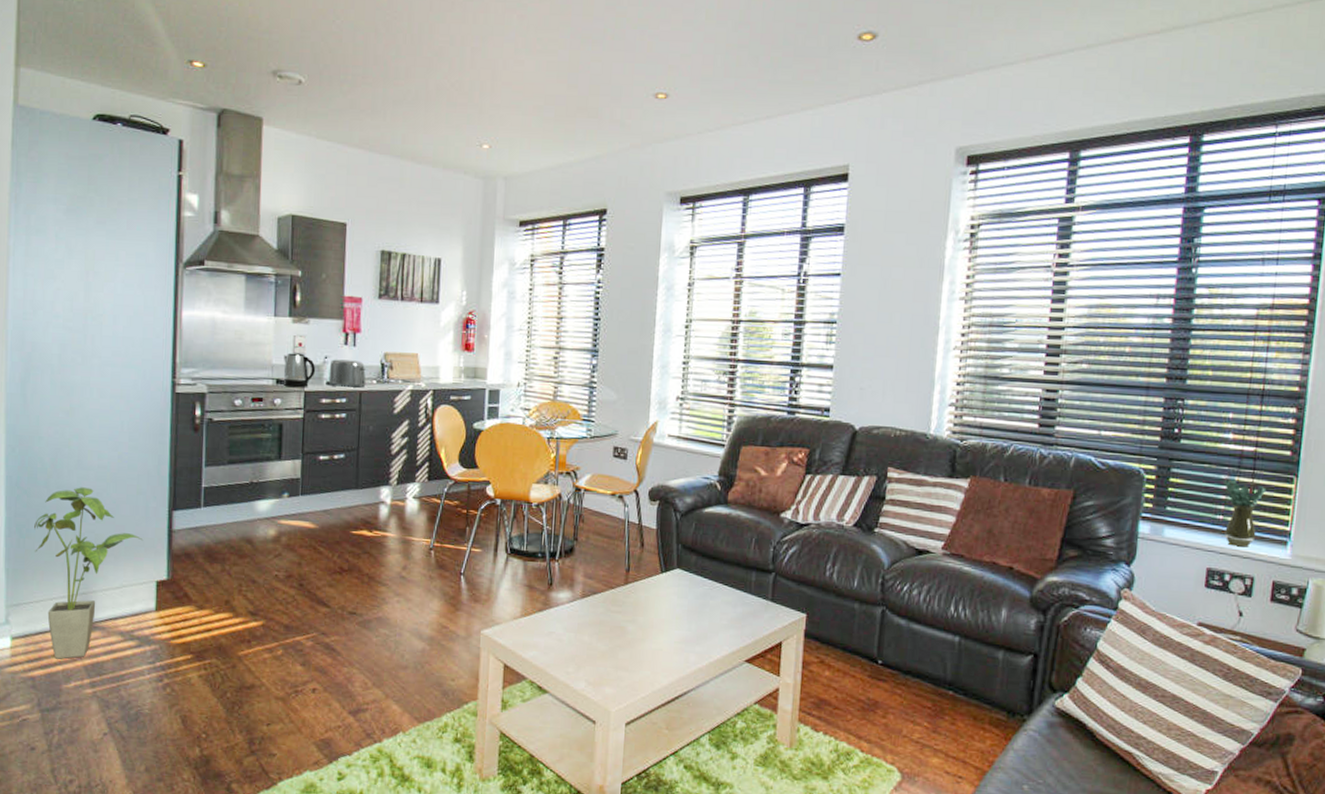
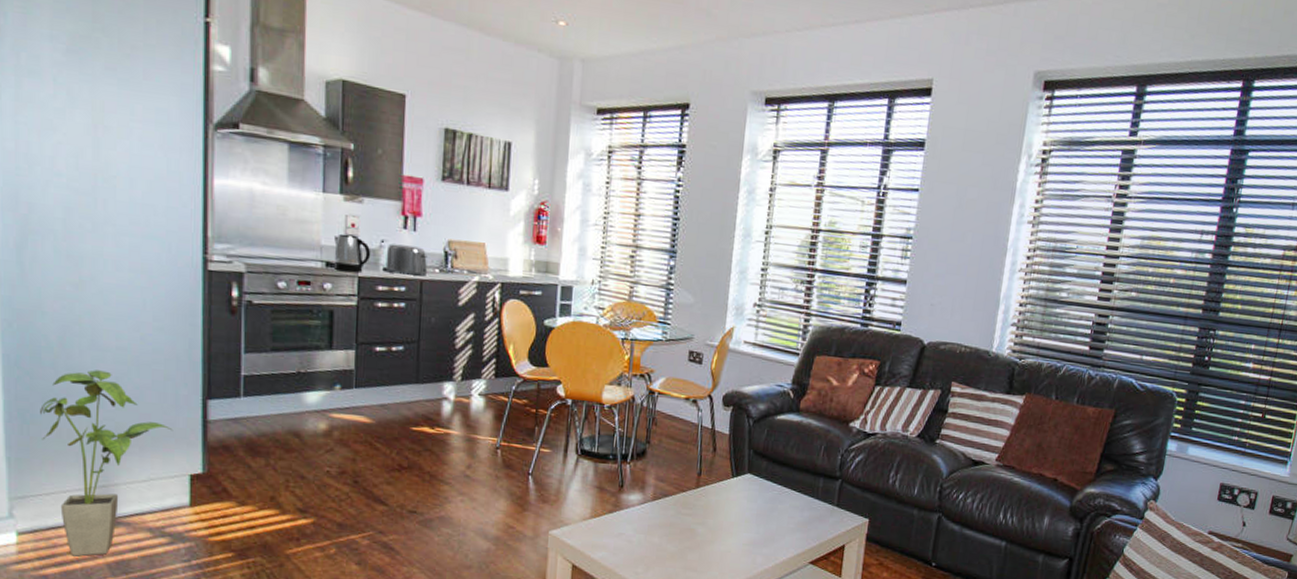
vase: present [1223,476,1267,547] -> none [1237,401,1276,466]

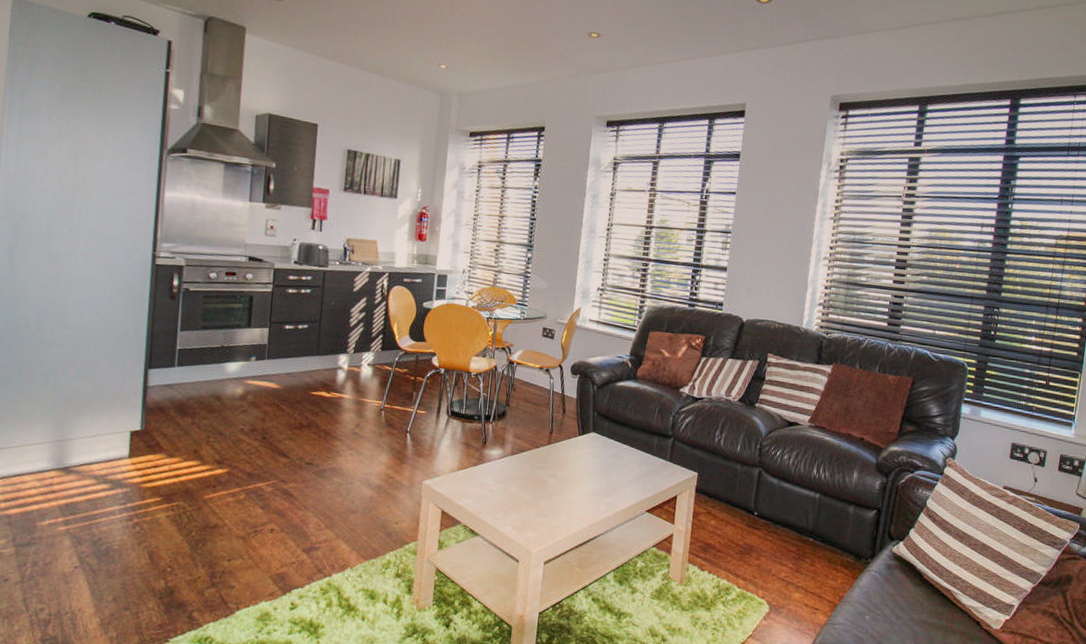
house plant: present [40,370,173,557] -> none [16,345,120,500]
kettle: present [333,233,371,273] -> none [255,234,285,265]

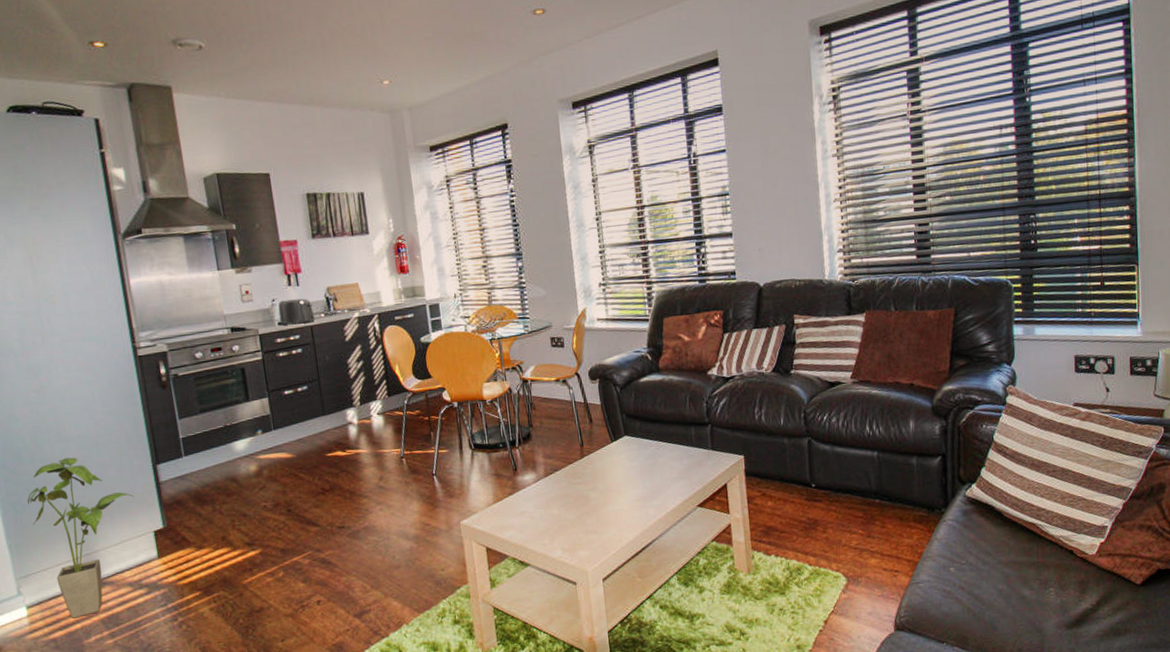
house plant: none [16,345,120,500] -> present [27,457,134,618]

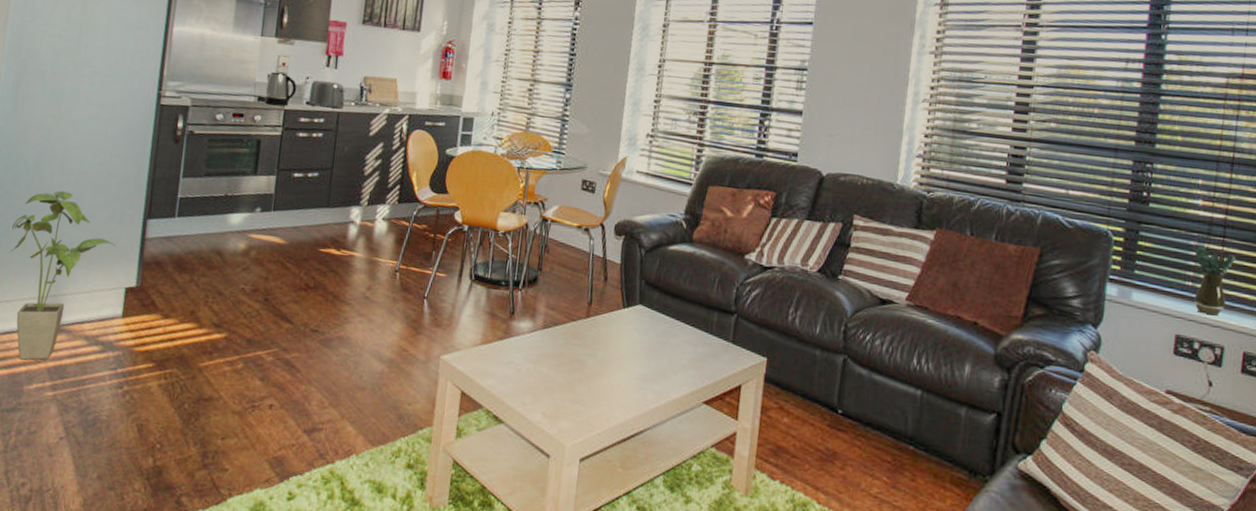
kettle: none [234,300,266,333] -> present [264,71,297,106]
vase: none [1078,274,1114,334] -> present [1193,242,1237,316]

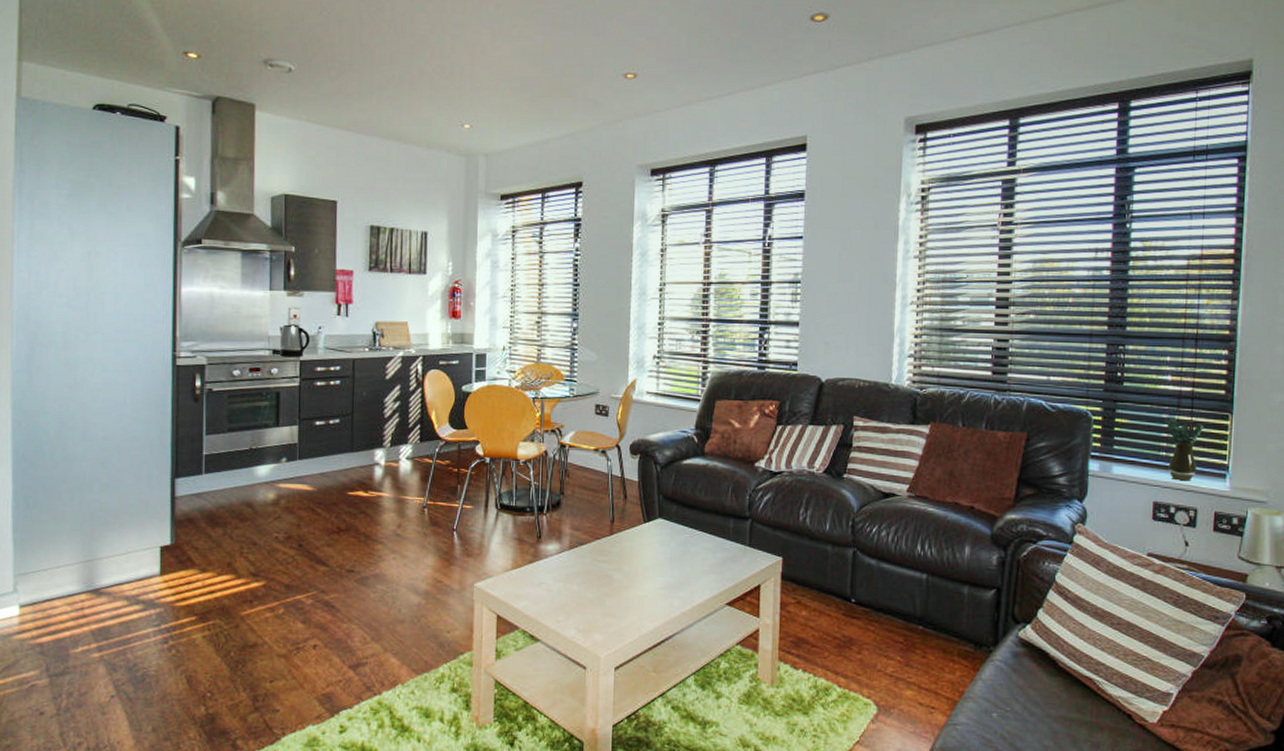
house plant: present [10,191,117,360] -> none [41,458,147,625]
toaster: present [305,80,345,109] -> none [320,329,359,356]

